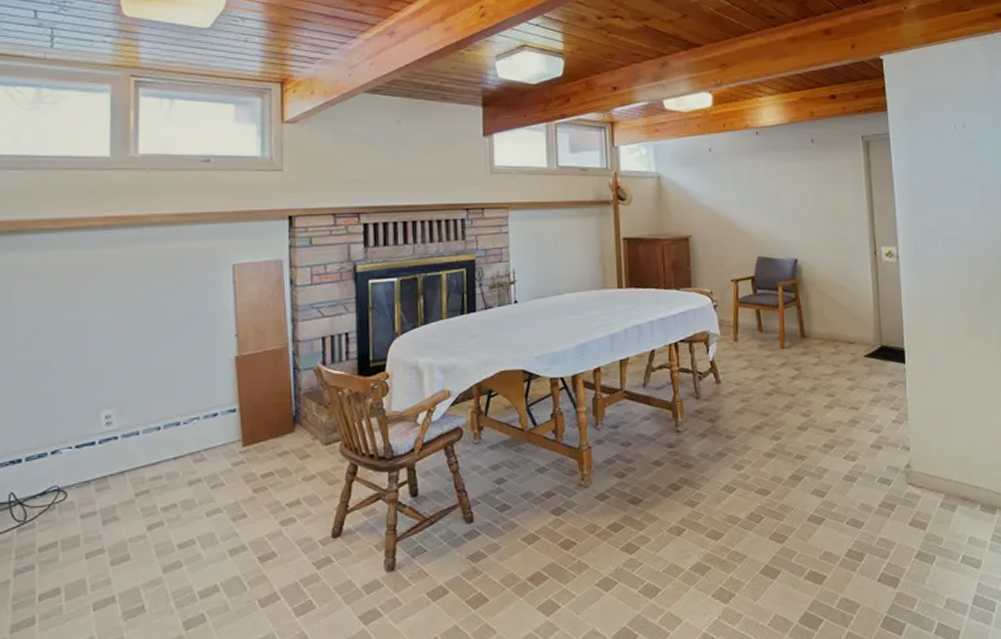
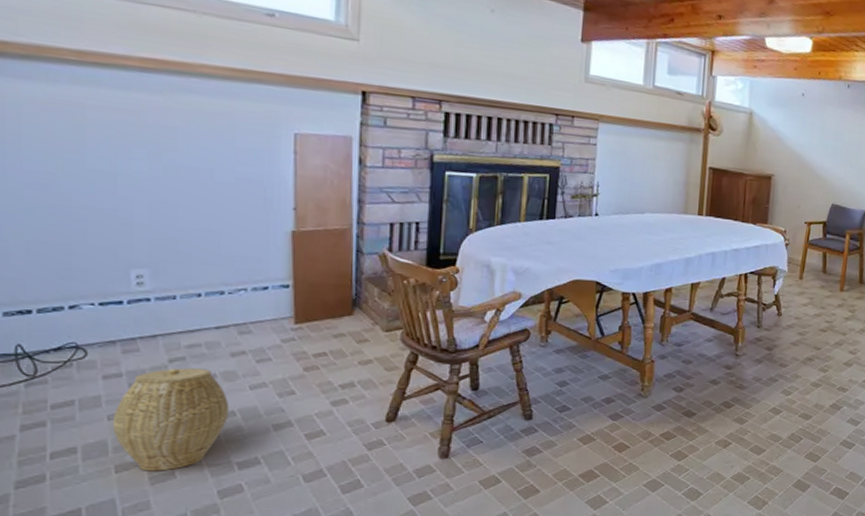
woven basket: none [89,500,190,607] -> present [112,368,230,471]

